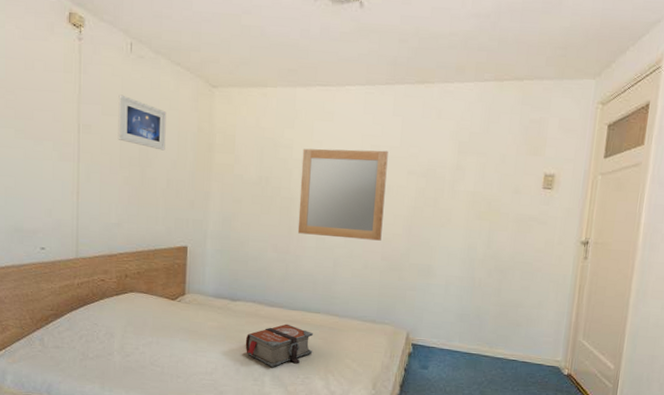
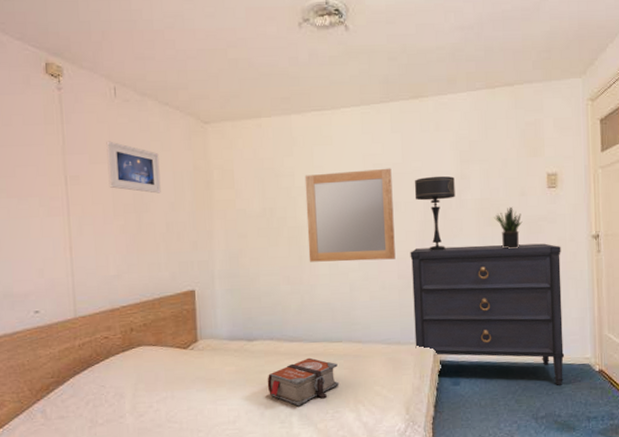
dresser: none [389,233,548,383] -> present [410,243,565,385]
table lamp: none [407,164,450,238] -> present [414,175,455,251]
potted plant: none [484,203,513,245] -> present [494,206,523,249]

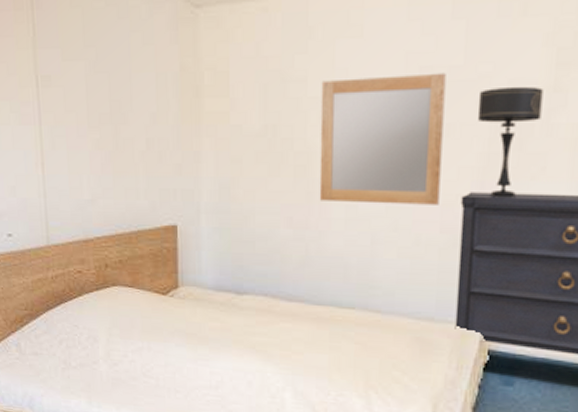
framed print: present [106,141,161,194] -> none [80,31,141,101]
bible: present [267,357,340,407] -> none [257,323,347,382]

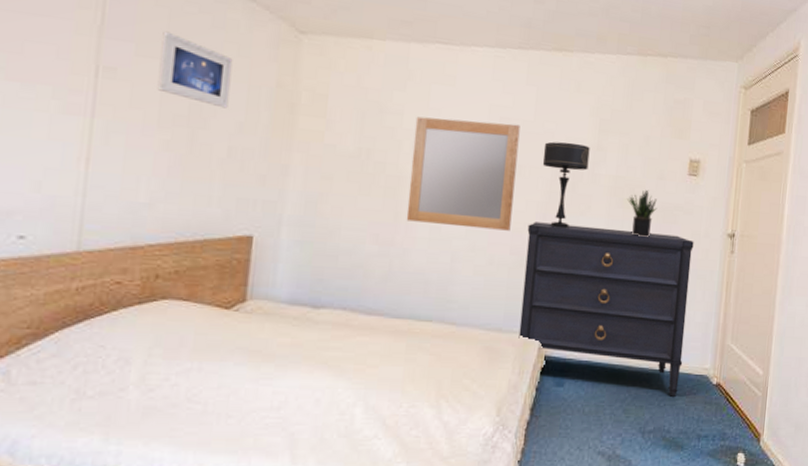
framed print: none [80,31,141,101] -> present [157,31,233,109]

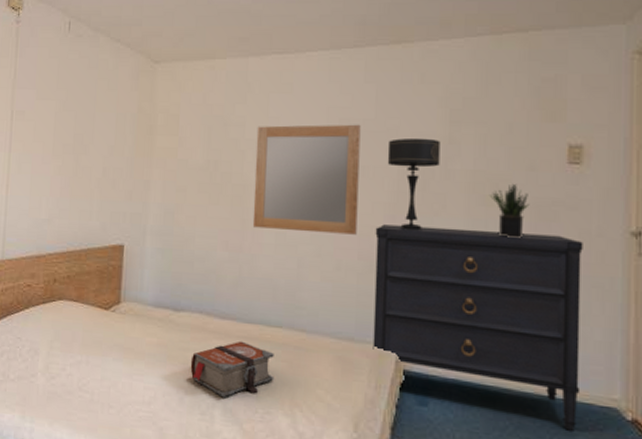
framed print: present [157,31,233,109] -> none [52,77,104,135]
bible: none [329,336,422,396] -> present [190,341,274,398]

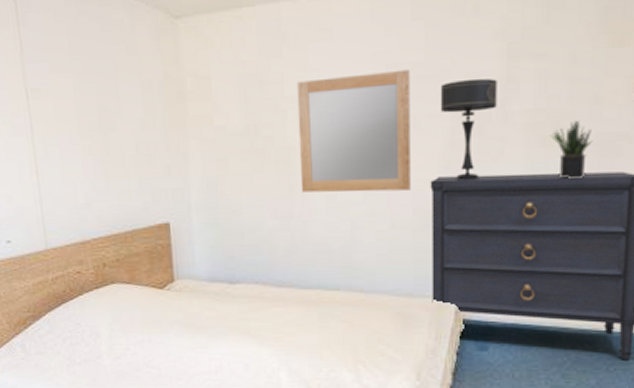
bible: present [190,341,274,398] -> none [251,306,336,361]

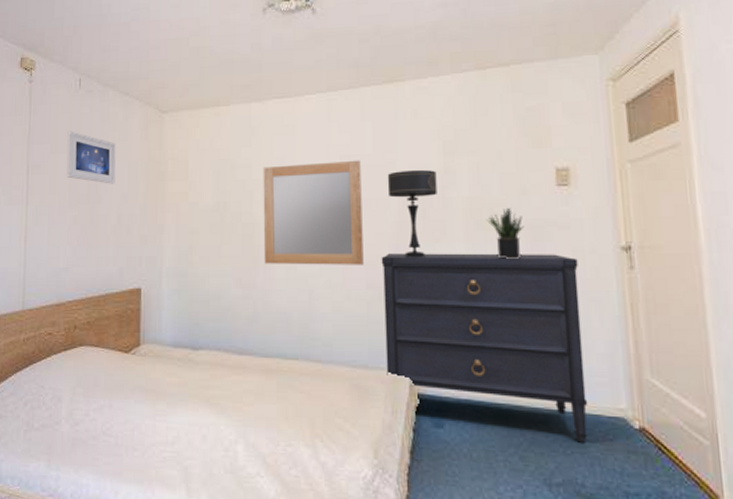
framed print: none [66,45,129,108] -> present [66,131,116,184]

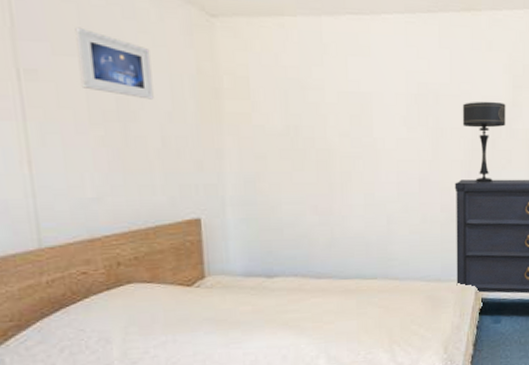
home mirror: present [263,160,364,265] -> none [337,88,439,191]

